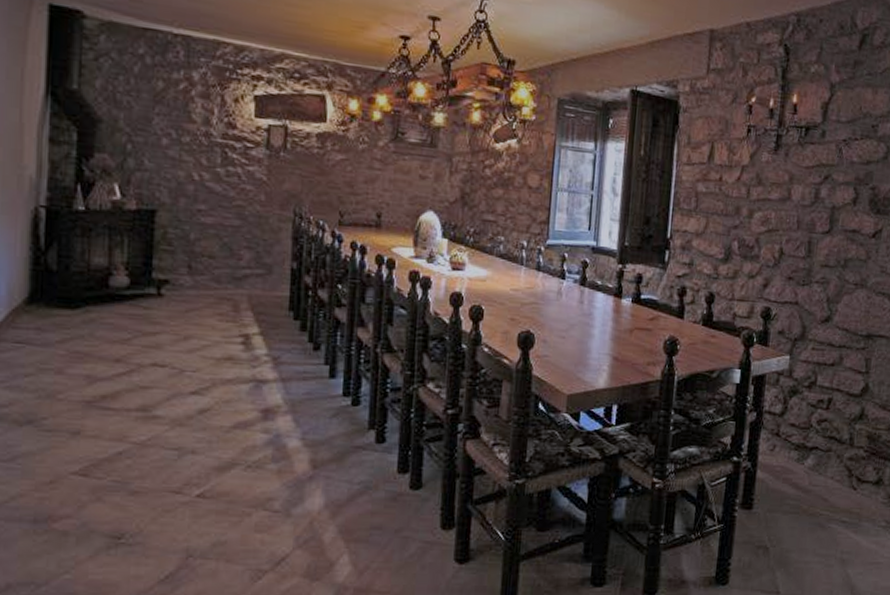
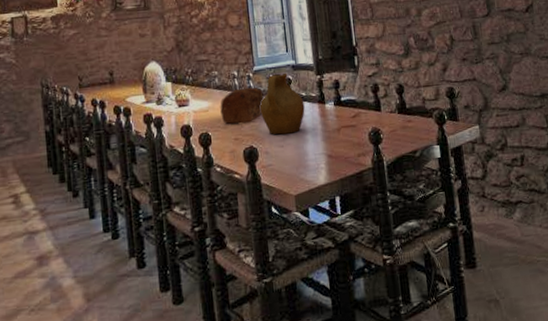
bread loaf: none [499,261,554,304] -> present [220,87,265,124]
pitcher: none [546,252,598,325] -> present [260,72,305,135]

